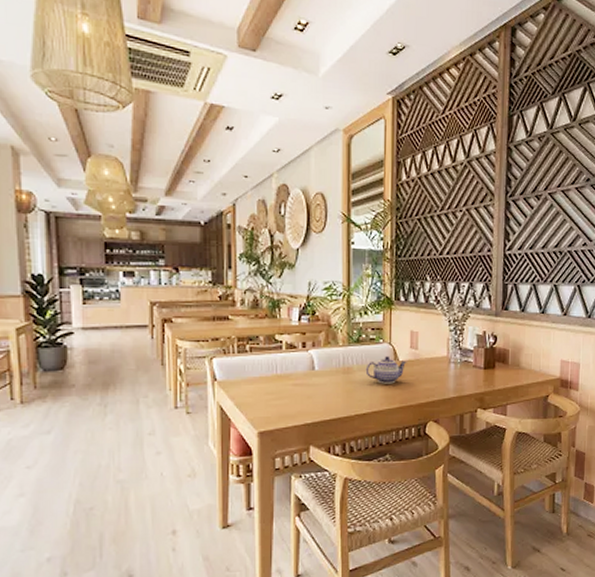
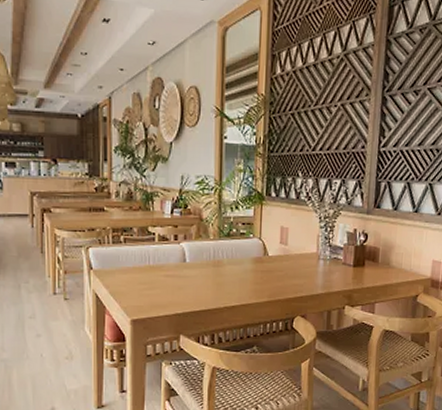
teapot: present [365,356,407,384] -> none [235,251,277,278]

